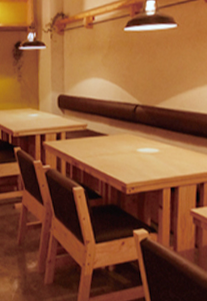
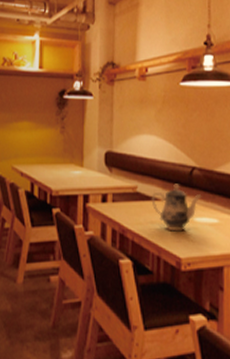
teapot: none [99,120,144,162] -> present [151,184,202,232]

